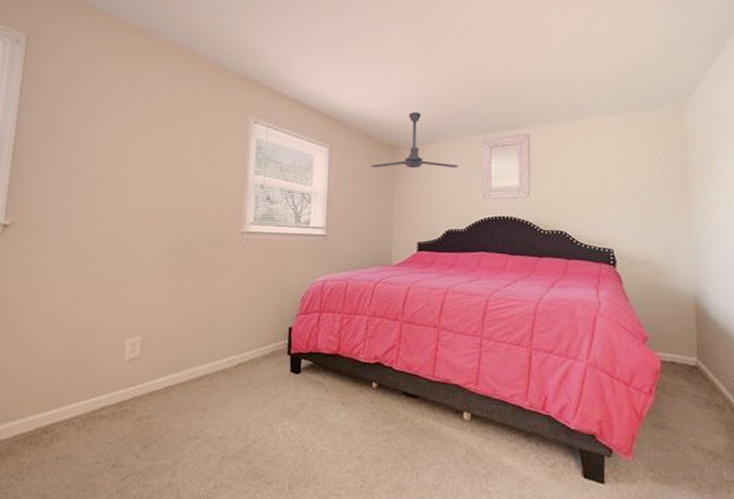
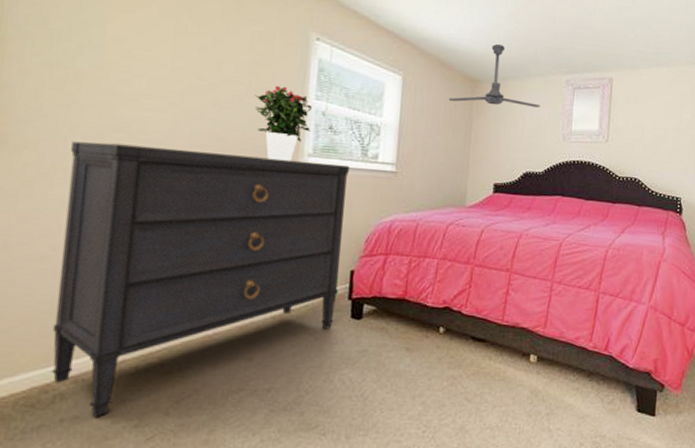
dresser: none [50,221,285,457] -> present [51,141,349,417]
potted flower: none [205,165,252,230] -> present [254,85,312,161]

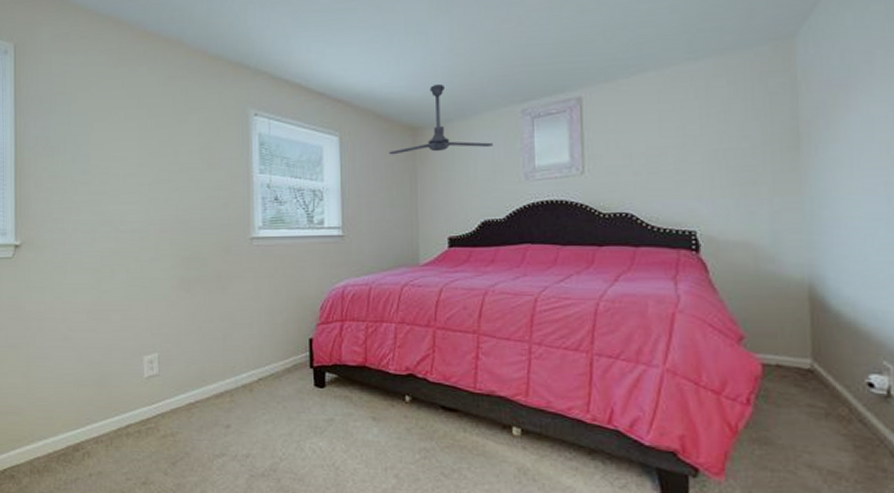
dresser: present [51,141,349,417] -> none [75,234,299,474]
potted flower: present [254,85,312,161] -> none [207,165,259,236]

